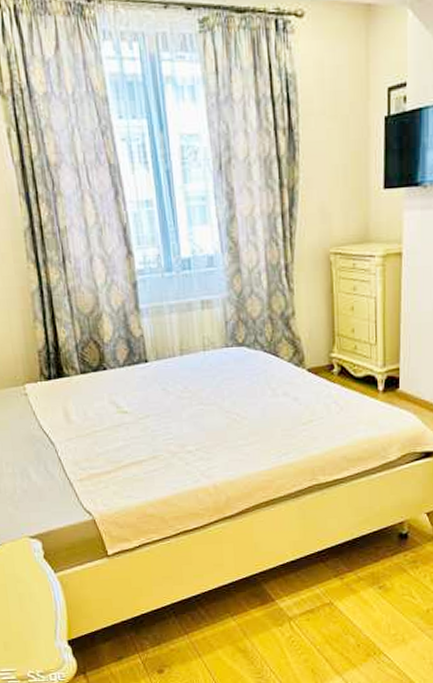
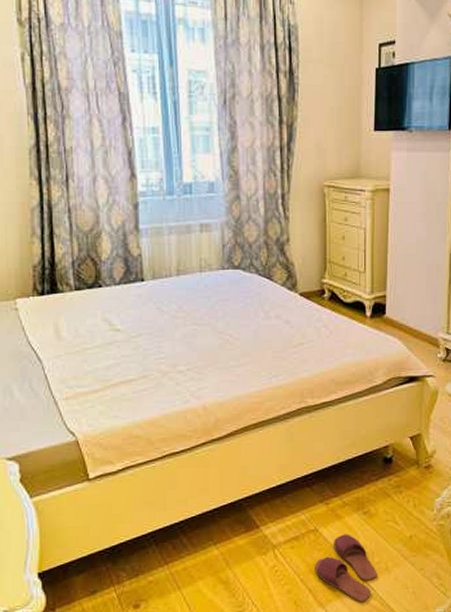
slippers: none [331,607,394,672] -> present [315,534,377,602]

